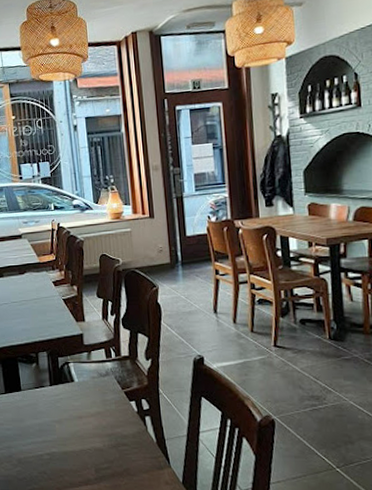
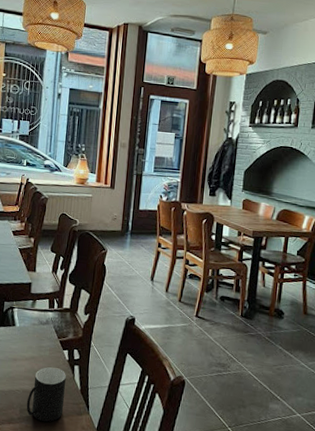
cup: none [100,420,142,480] -> present [26,366,66,422]

